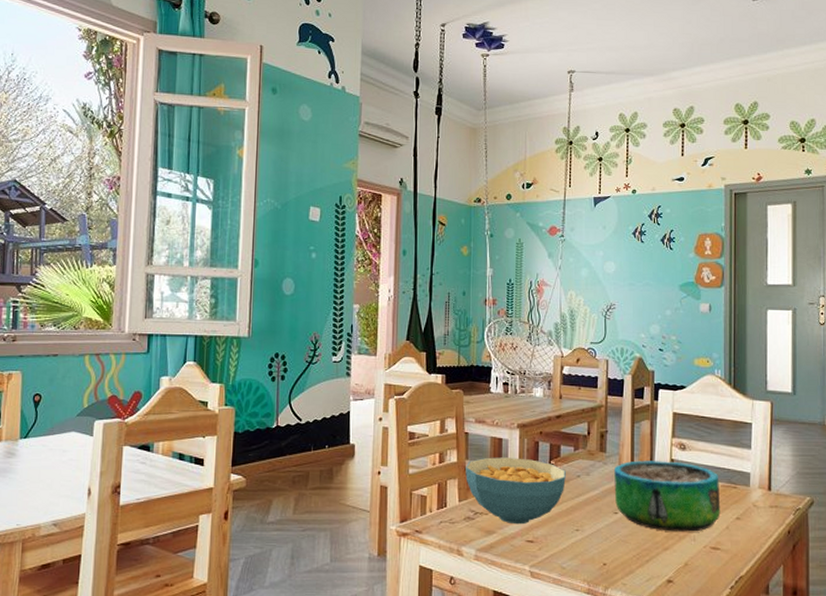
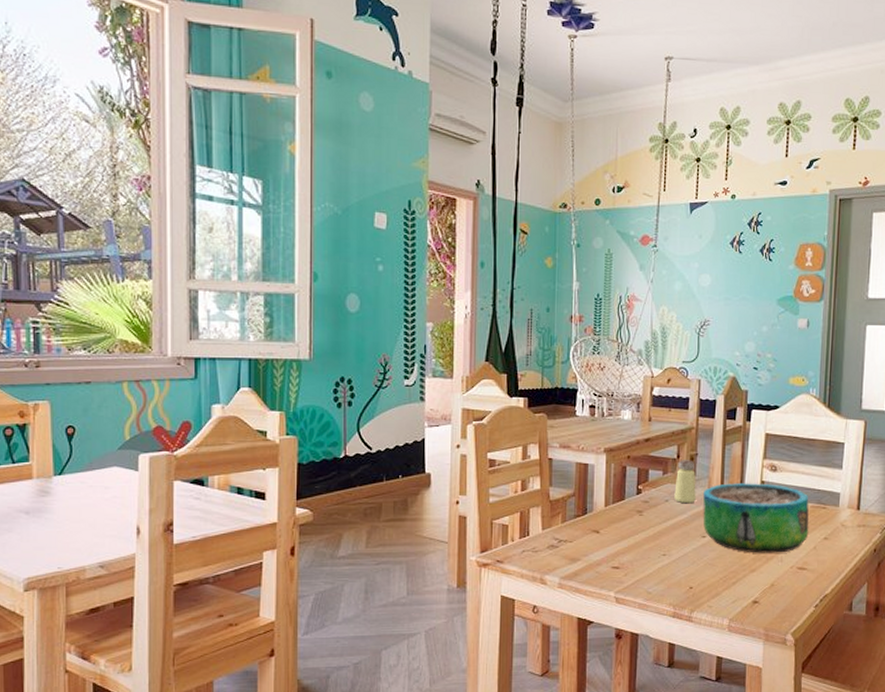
cereal bowl: present [465,457,566,525] -> none [549,483,654,551]
saltshaker: none [586,436,607,480] -> present [674,460,696,504]

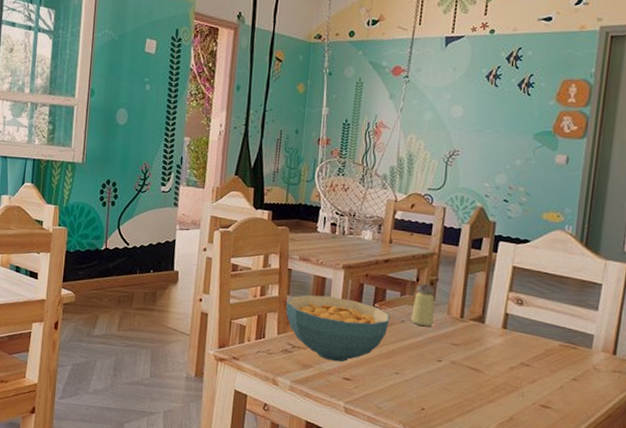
cereal bowl: none [549,483,654,551] -> present [286,294,390,362]
decorative bowl: present [703,483,809,553] -> none [440,311,558,388]

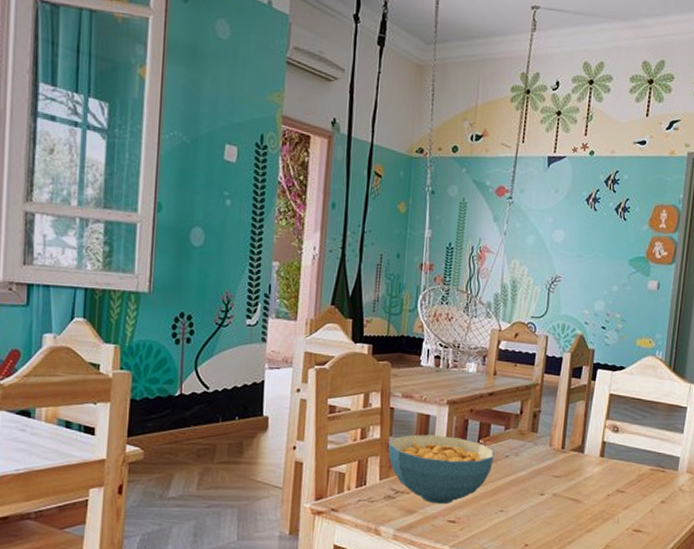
saltshaker: present [411,283,435,327] -> none [515,416,538,461]

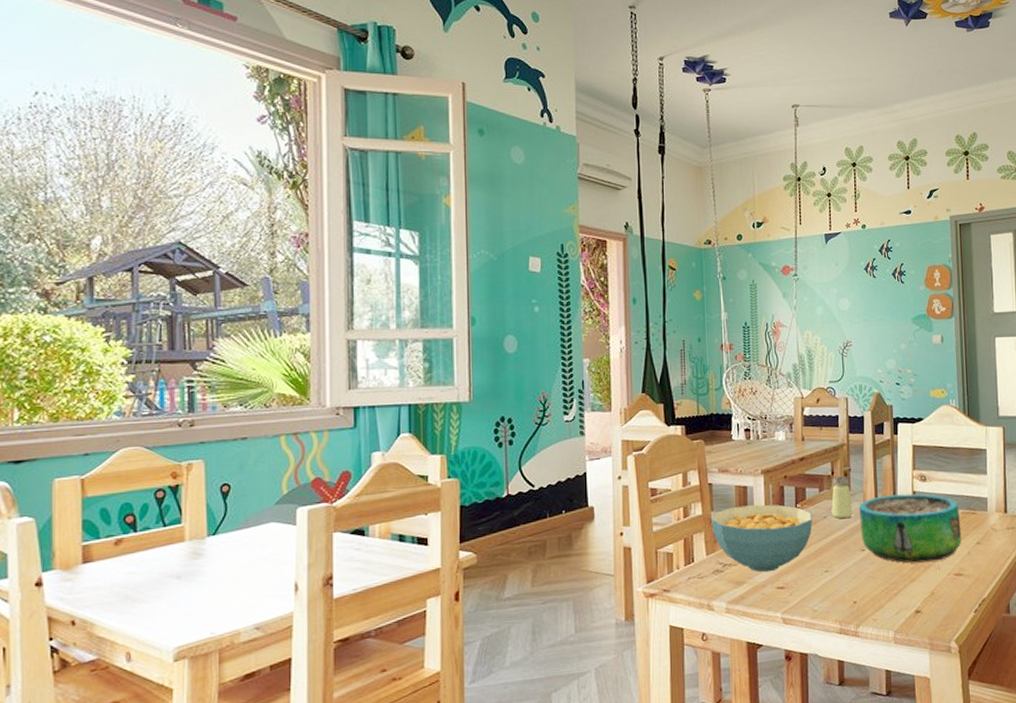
saltshaker: none [515,416,538,461] -> present [831,475,852,519]
decorative bowl: none [542,442,649,515] -> present [859,493,962,563]

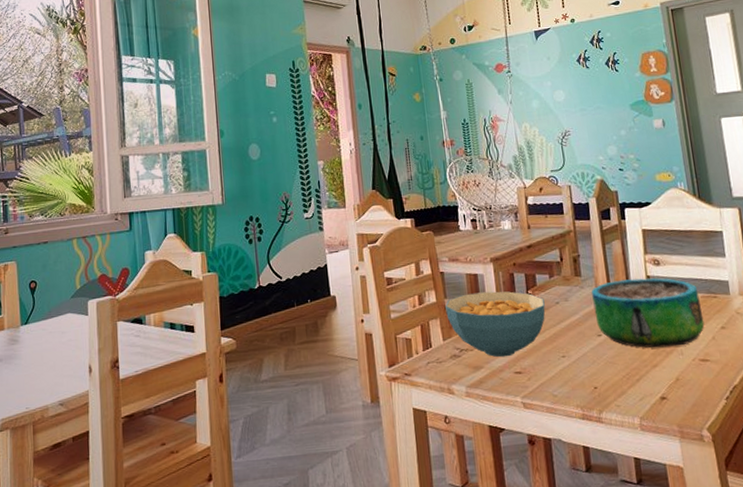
saltshaker: present [831,475,852,519] -> none [562,261,585,305]

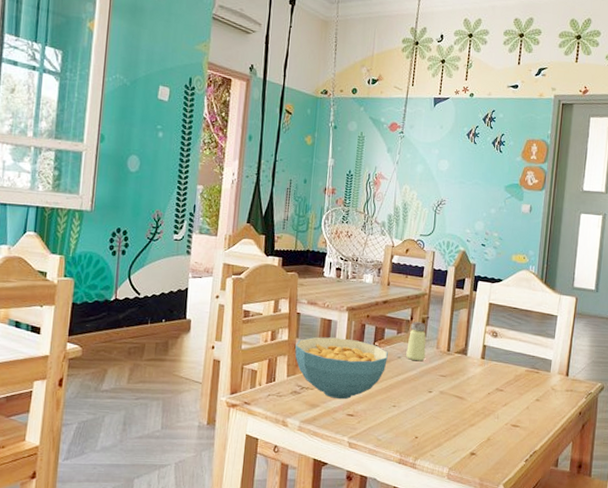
saltshaker: none [562,261,585,305] -> present [406,321,426,362]
decorative bowl: present [591,278,705,348] -> none [430,345,525,411]

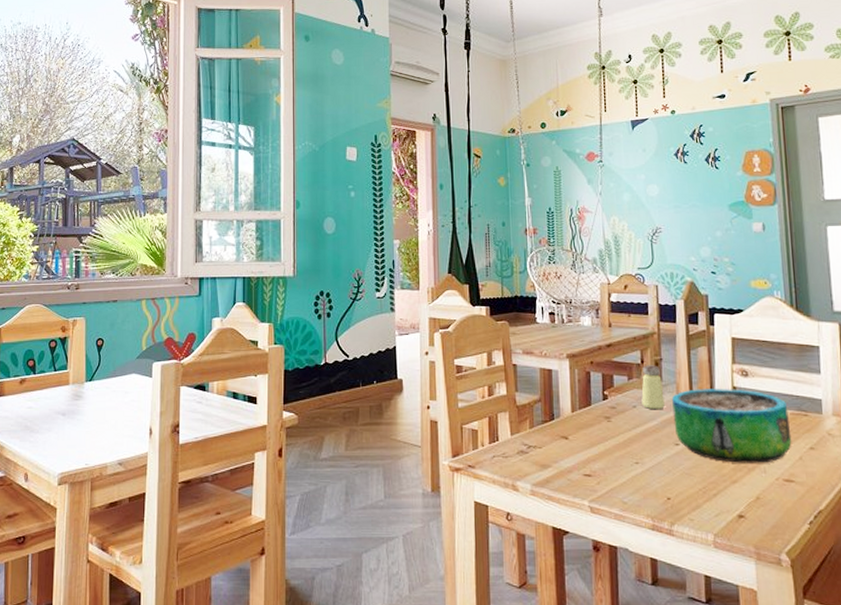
cereal bowl: present [295,337,388,400] -> none [516,389,621,458]
decorative bowl: none [430,345,525,411] -> present [672,389,792,463]

